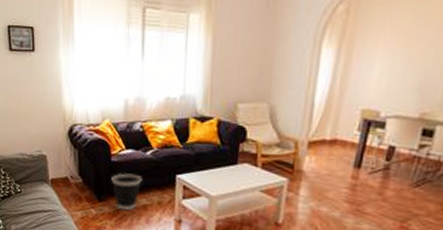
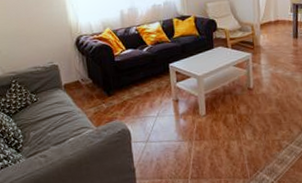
wastebasket: present [111,173,142,210] -> none [117,69,143,100]

